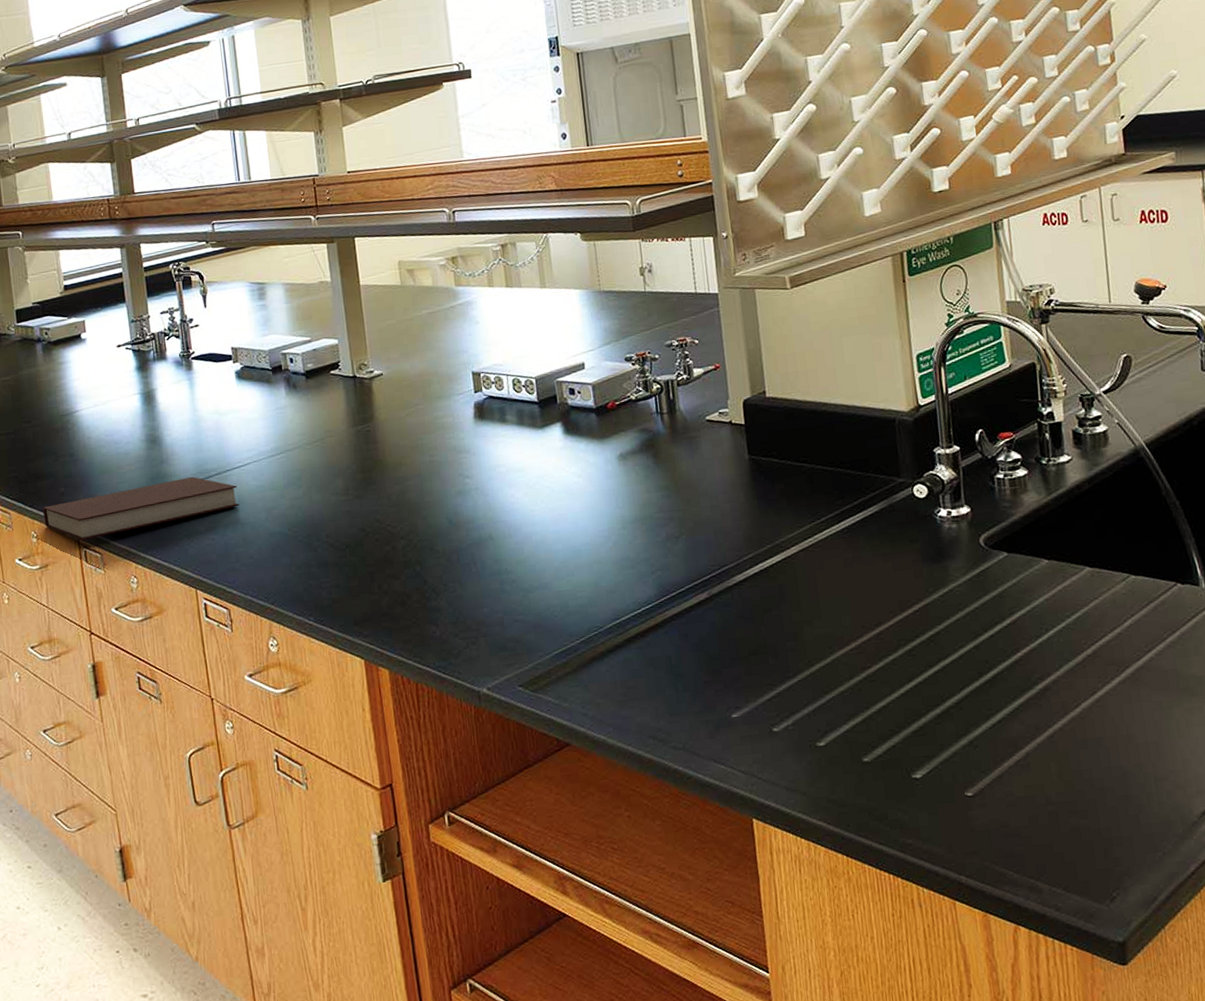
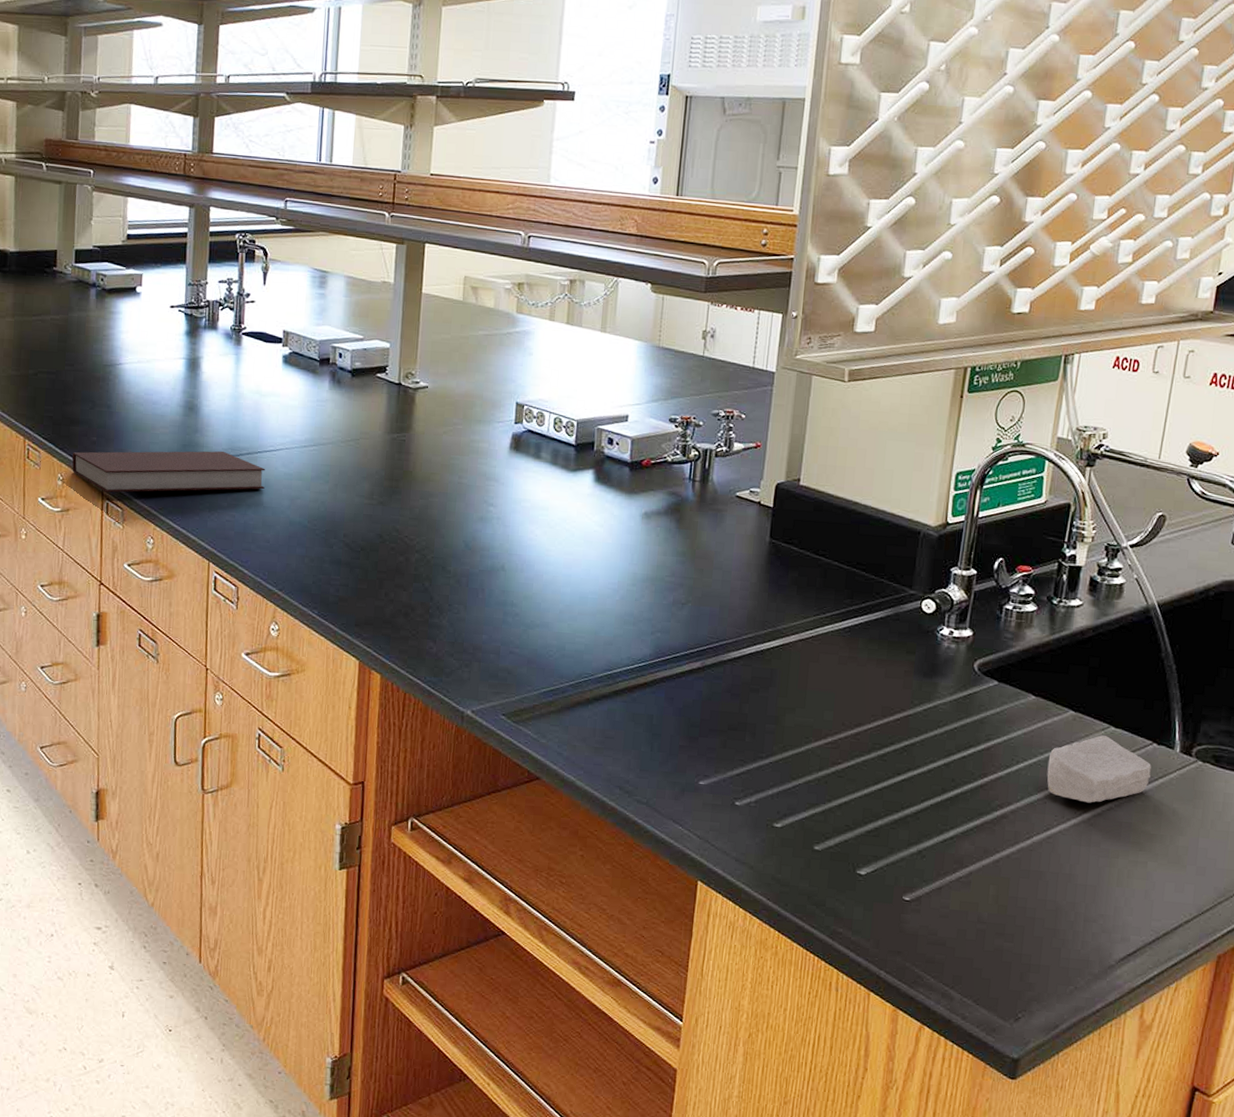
soap bar: none [1076,585,1183,658] -> present [1047,735,1151,803]

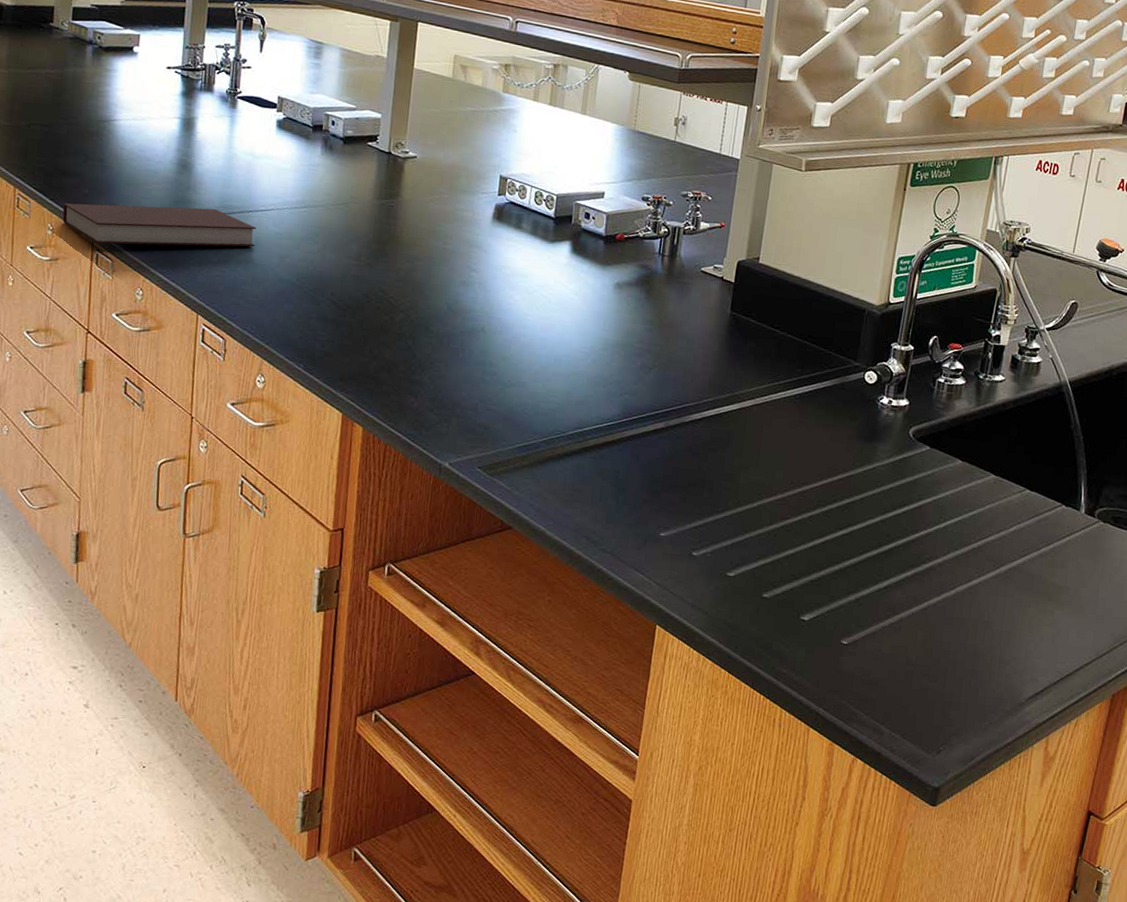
soap bar: present [1047,735,1151,803] -> none [970,497,1060,558]

